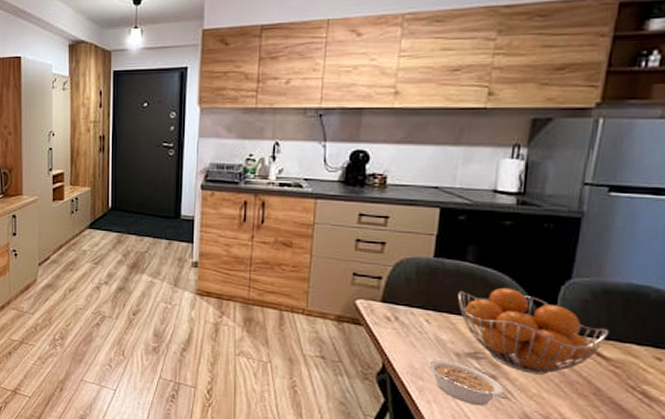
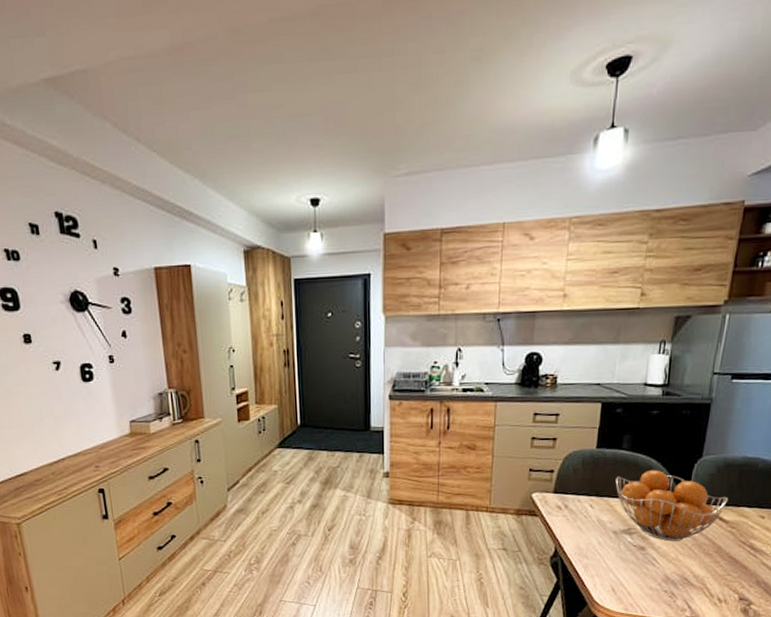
legume: present [427,360,507,406] -> none [591,539,652,574]

